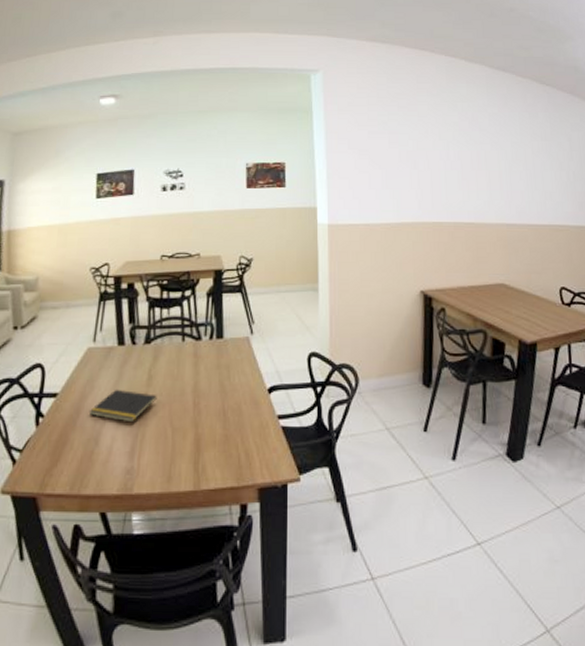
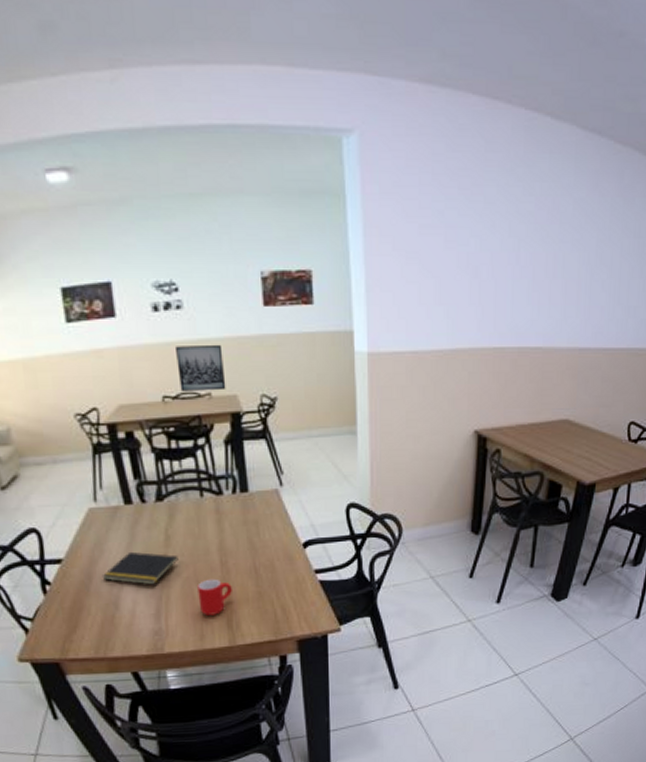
mug: none [170,419,201,457] -> present [197,578,232,616]
wall art: none [175,216,213,252] -> present [176,344,226,391]

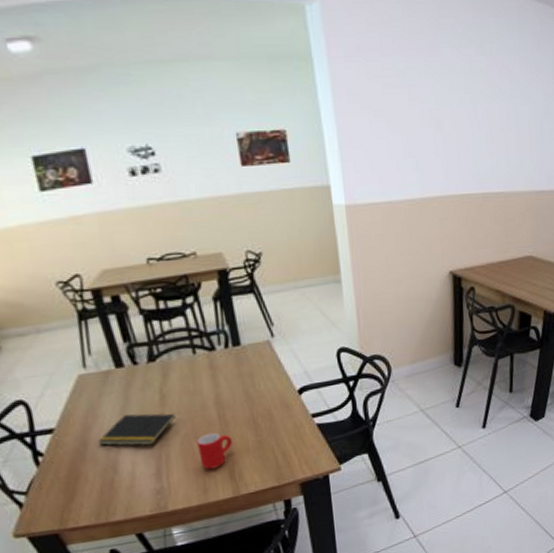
wall art: present [176,344,226,391] -> none [157,204,211,252]

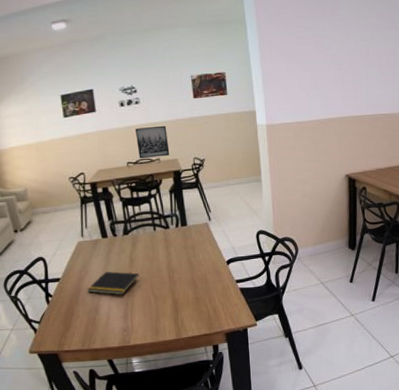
wall art: none [157,204,211,252] -> present [136,125,170,158]
mug: present [197,432,232,470] -> none [153,289,178,316]

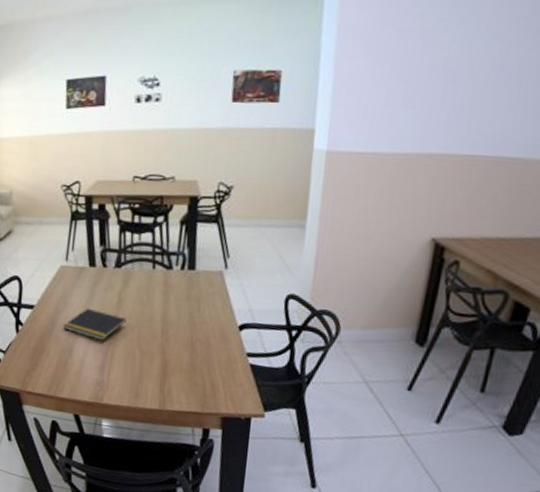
wall art: present [136,125,170,158] -> none [149,133,190,176]

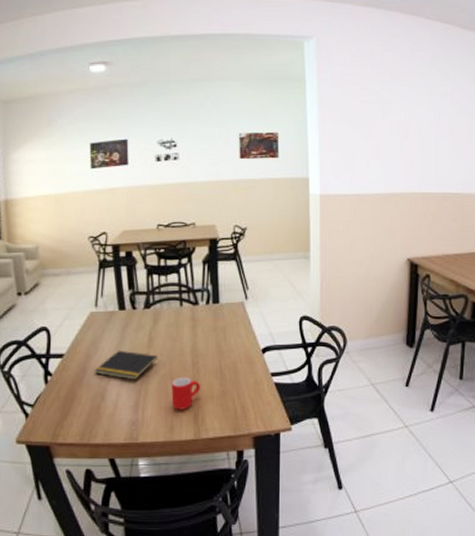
mug: none [138,344,169,378] -> present [171,377,200,410]

